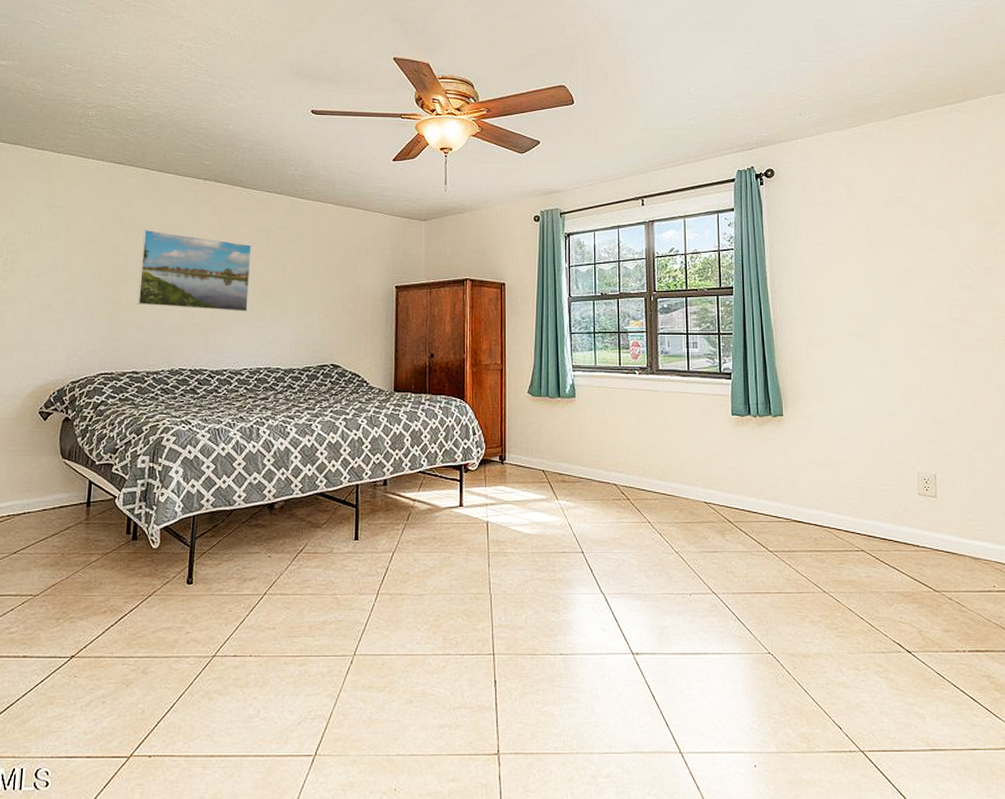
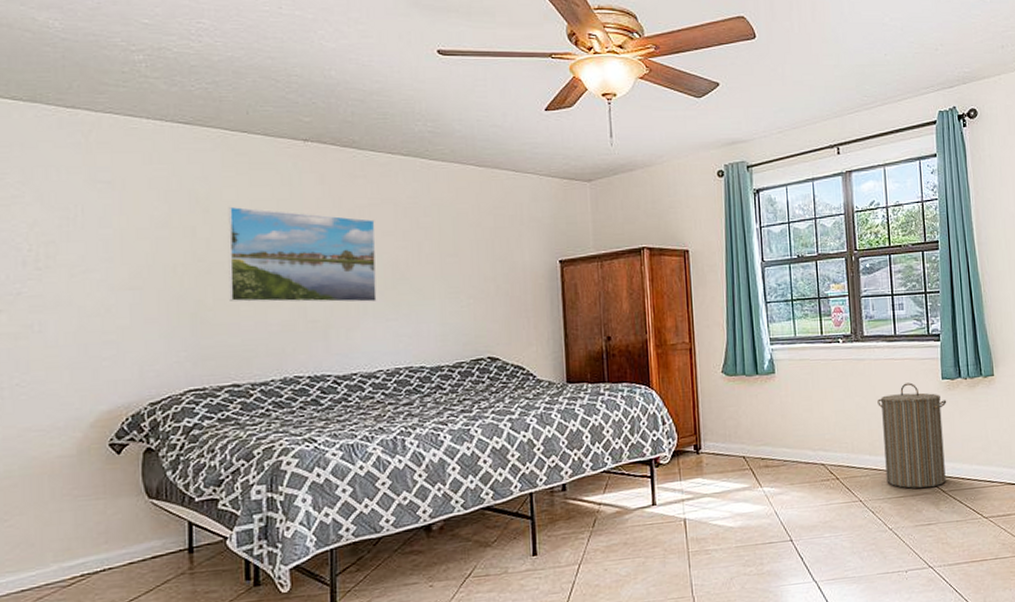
laundry hamper: none [669,416,736,517] -> present [877,382,947,489]

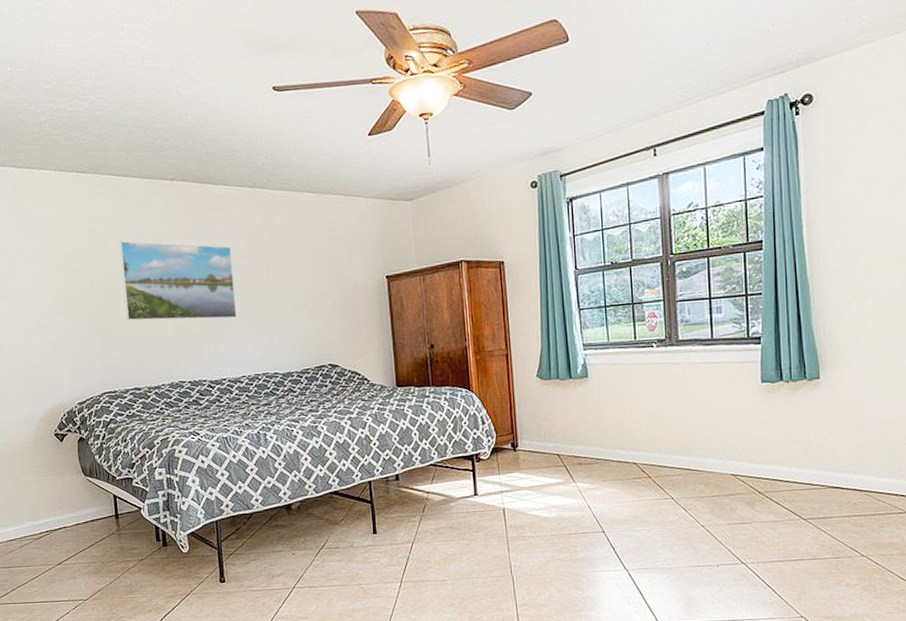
laundry hamper: present [877,382,947,489] -> none [692,386,766,489]

